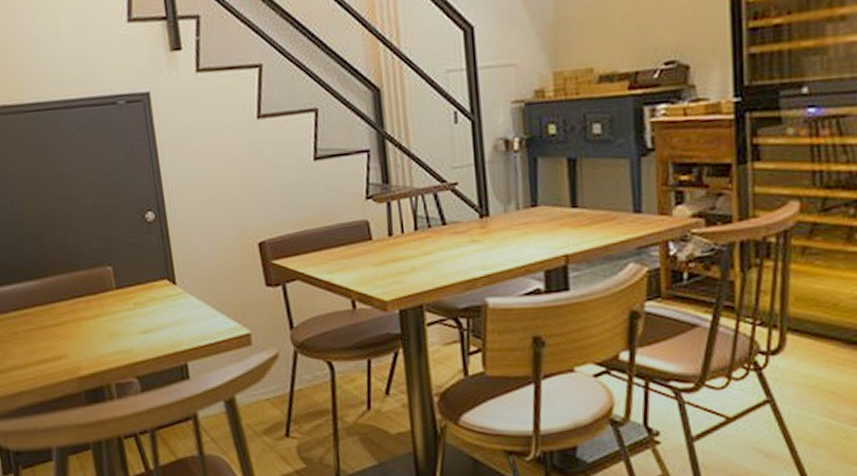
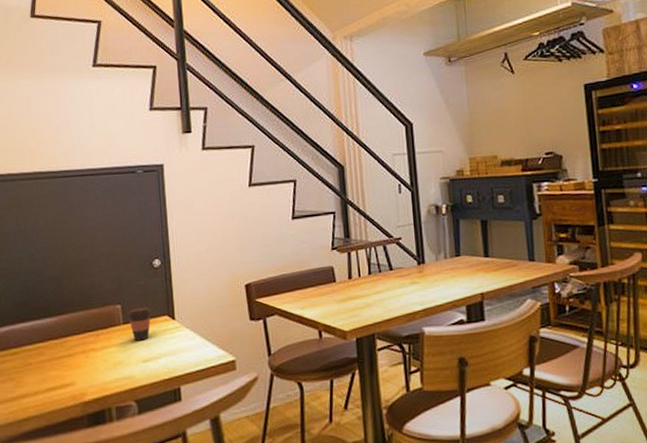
coffee cup: none [120,269,149,309] -> present [127,307,152,341]

